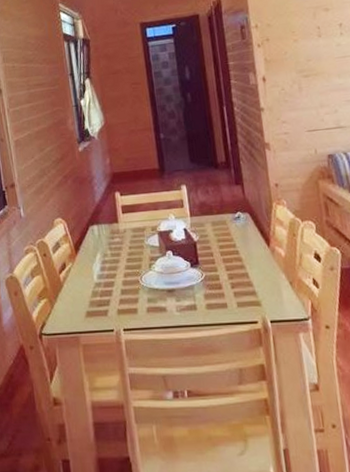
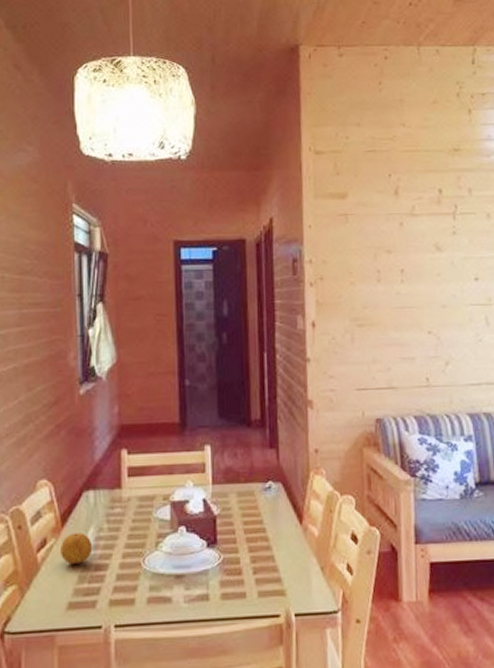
fruit: none [76,258,101,282] -> present [61,532,93,564]

